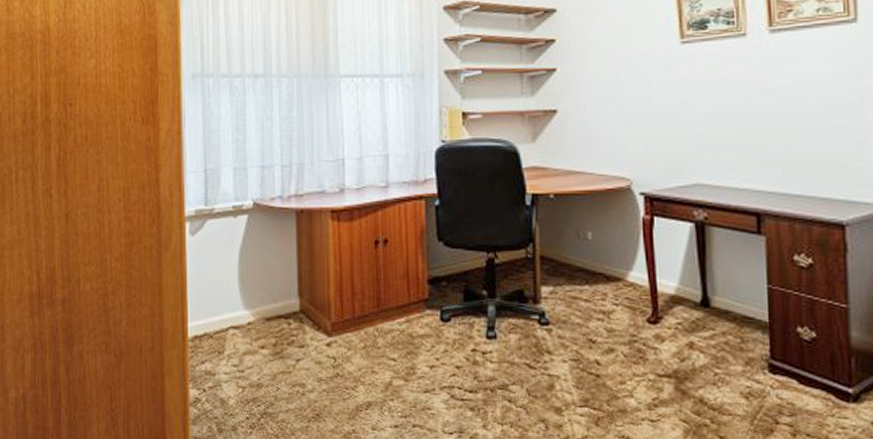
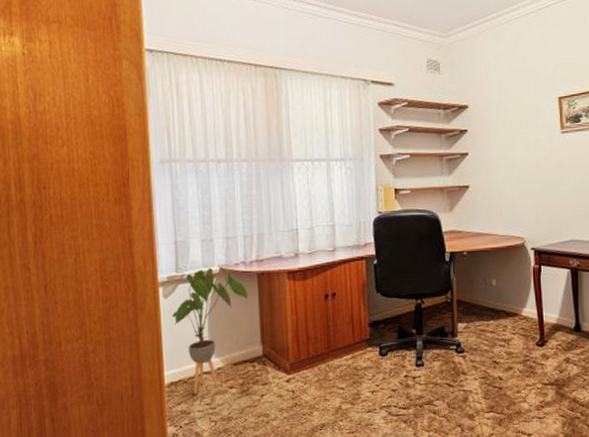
house plant: none [199,202,285,352] -> present [172,268,249,394]

